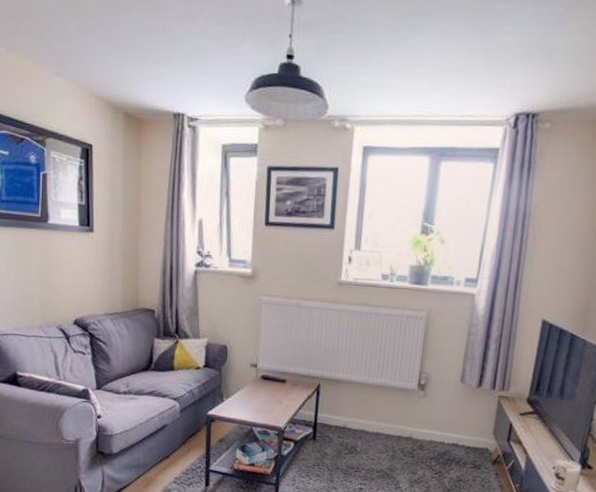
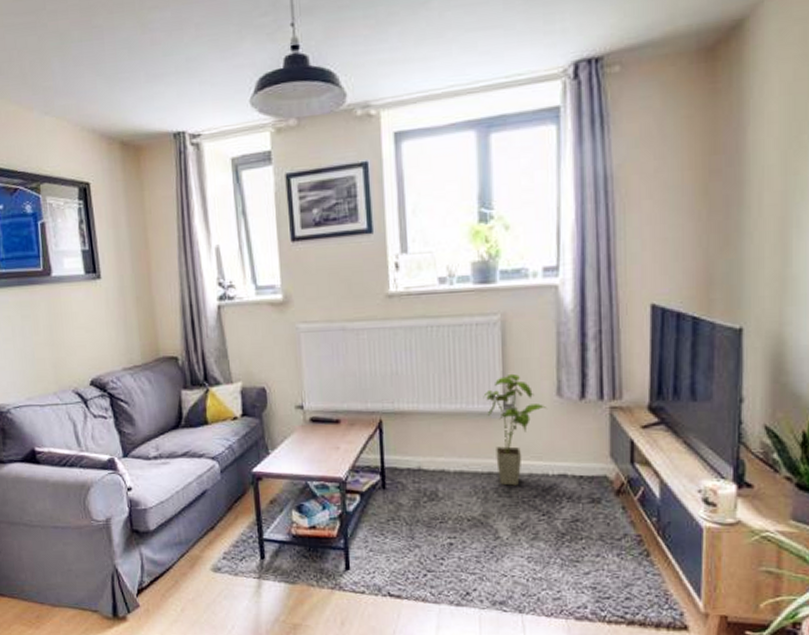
house plant: none [403,360,451,449] -> present [483,373,546,486]

